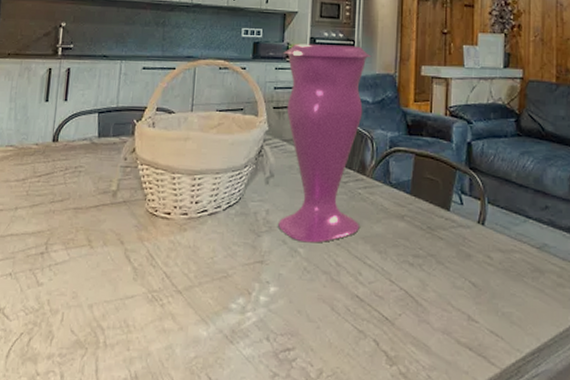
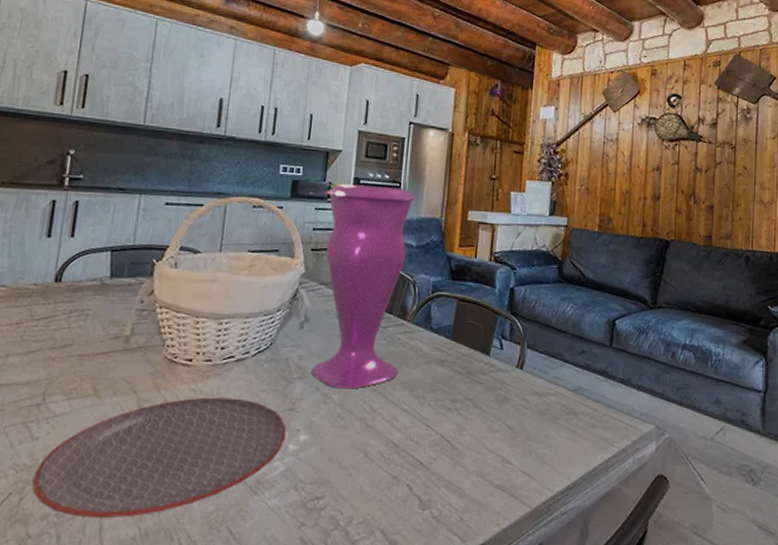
plate: none [39,248,257,361] -> present [32,397,286,519]

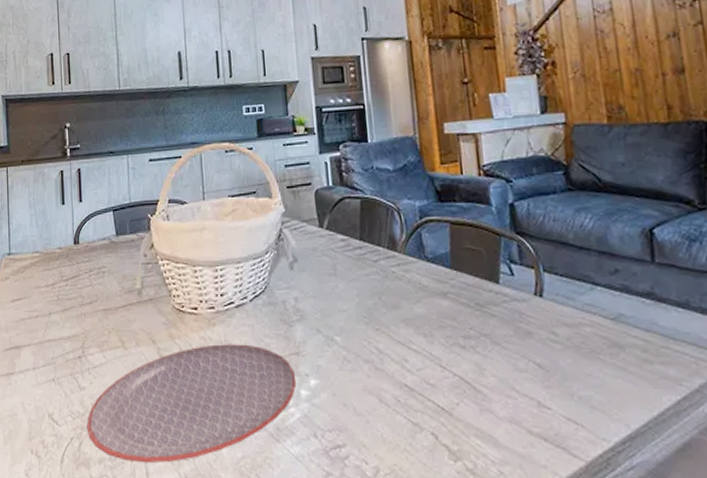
vase: present [312,183,418,389] -> none [289,109,398,330]

